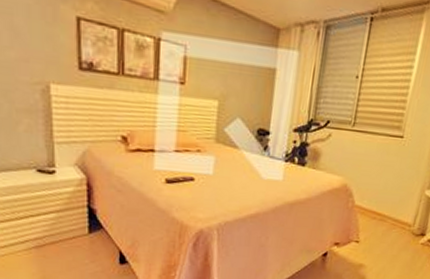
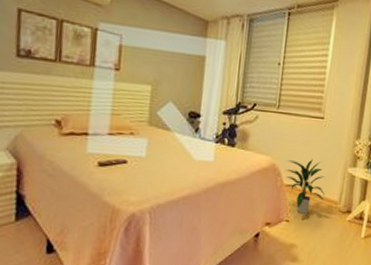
indoor plant: none [357,180,399,237] -> present [285,159,325,215]

